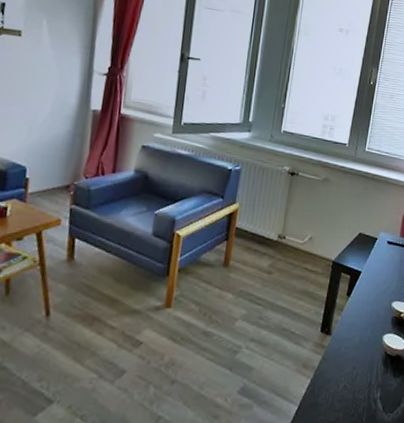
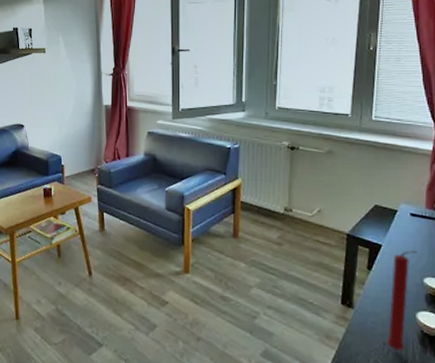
candle: none [356,276,389,375] -> present [387,250,417,352]

